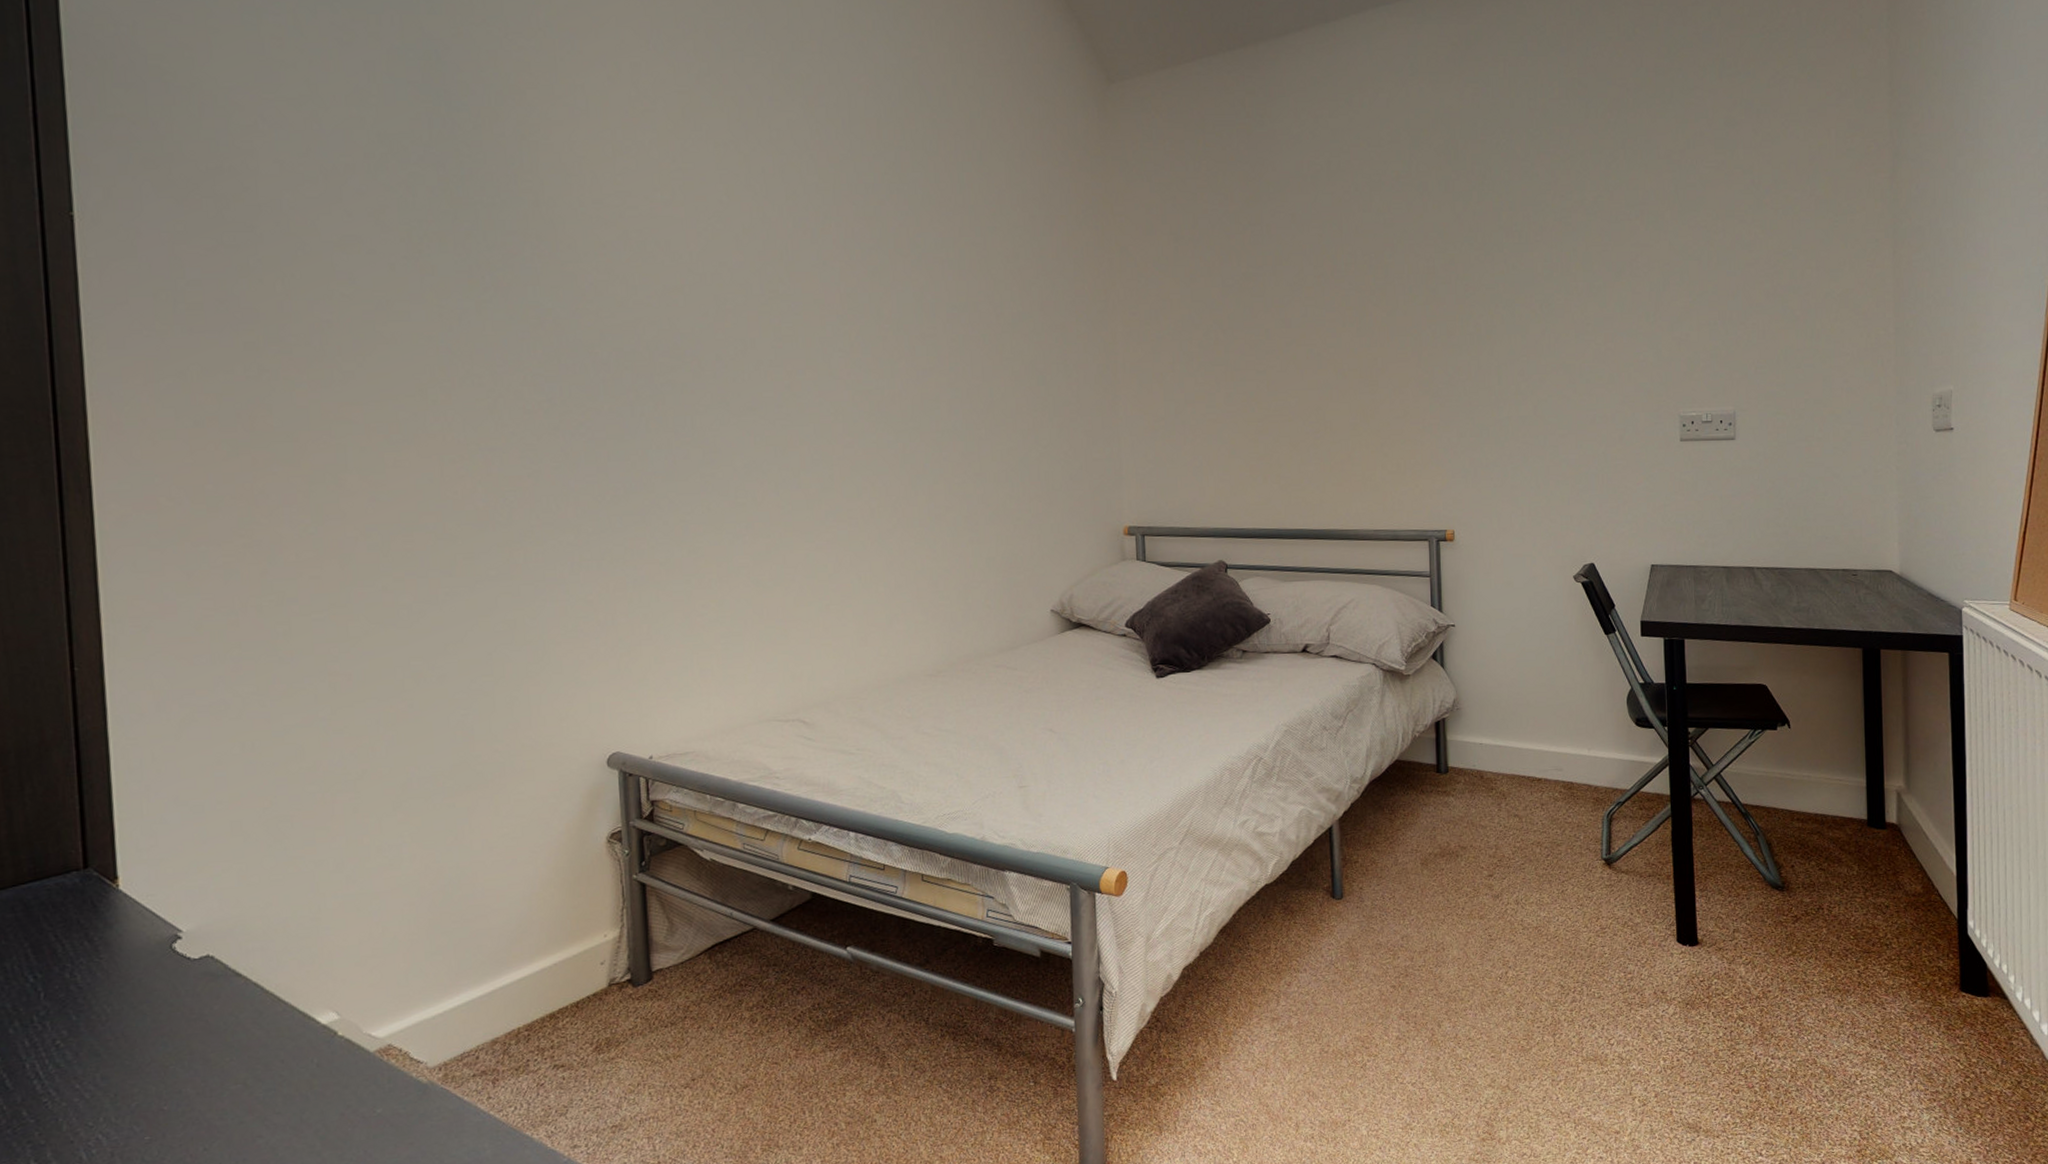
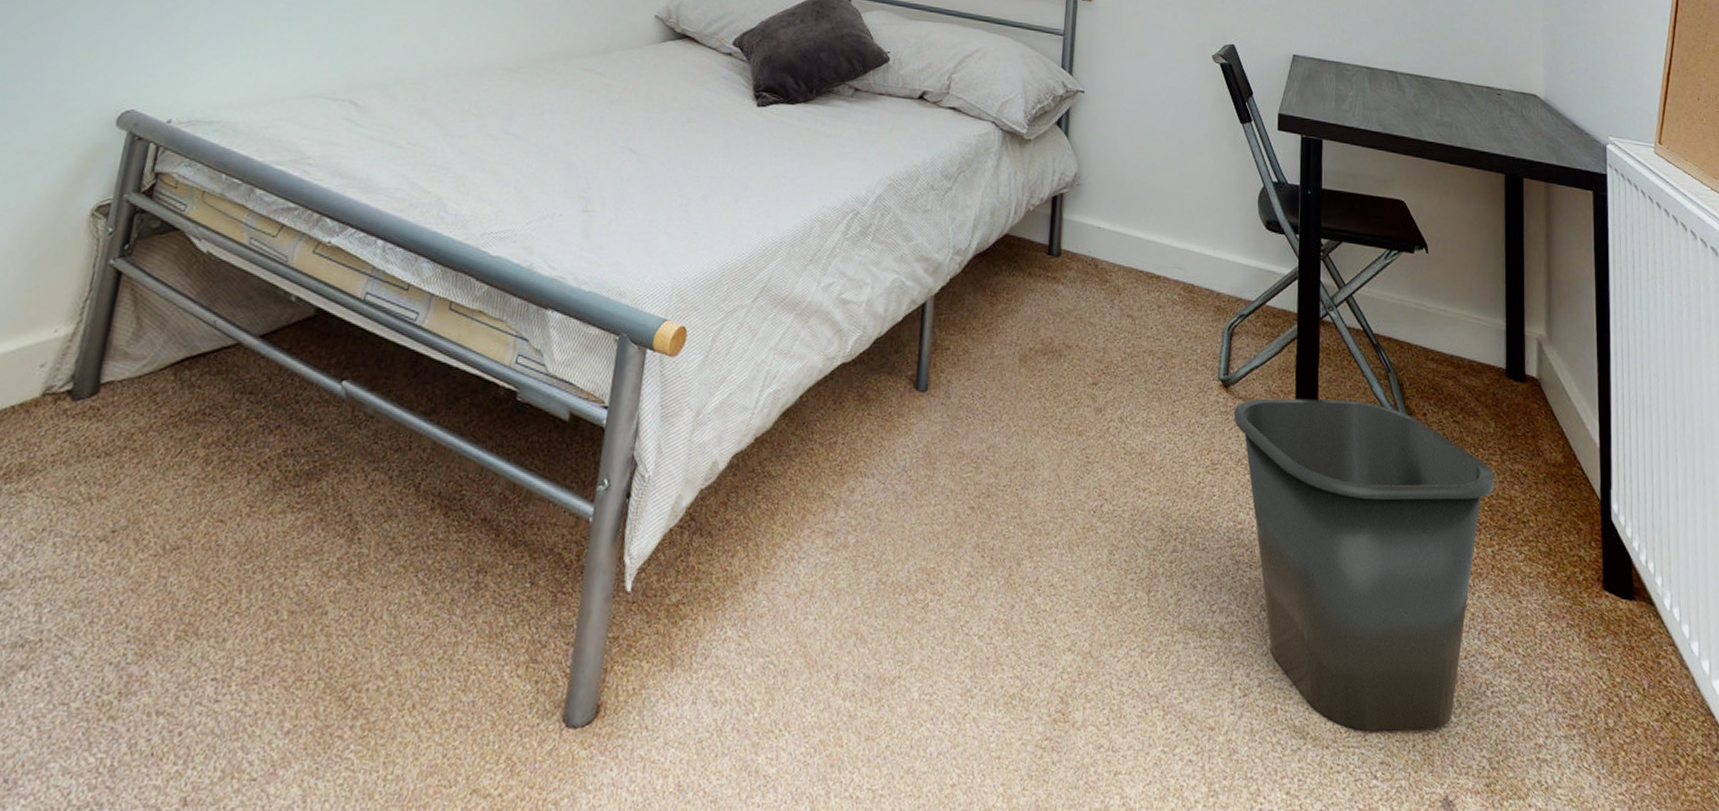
waste bin: none [1617,862,1859,1122] -> present [1233,398,1495,732]

